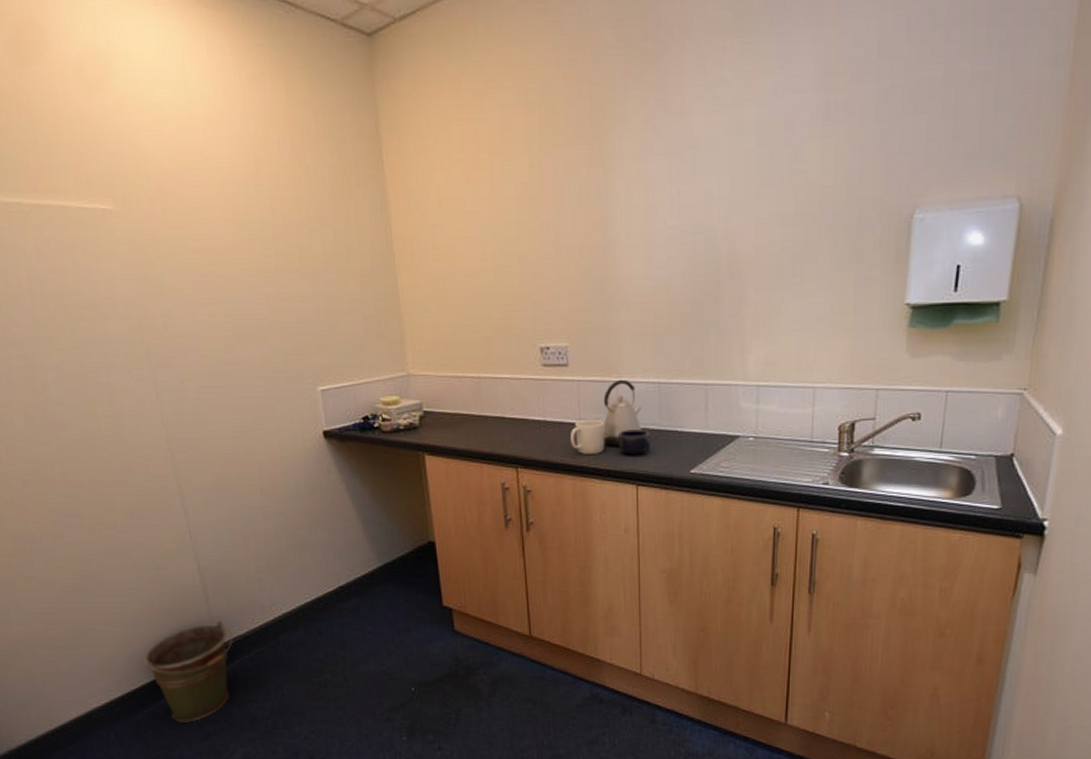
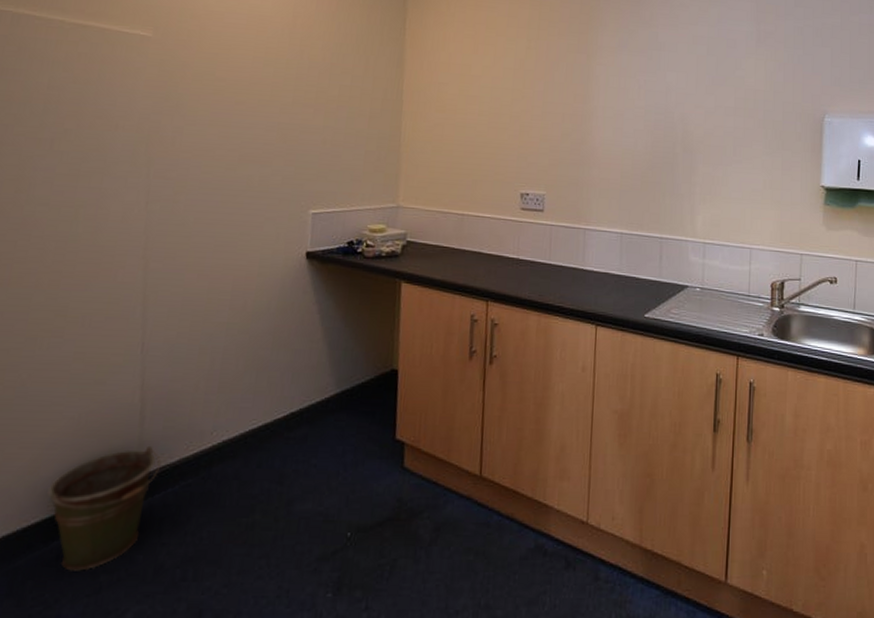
mug: present [569,419,605,454] -> none [538,260,572,293]
kettle: present [603,379,642,446] -> none [569,227,606,287]
mug: present [618,429,650,455] -> none [582,273,611,297]

